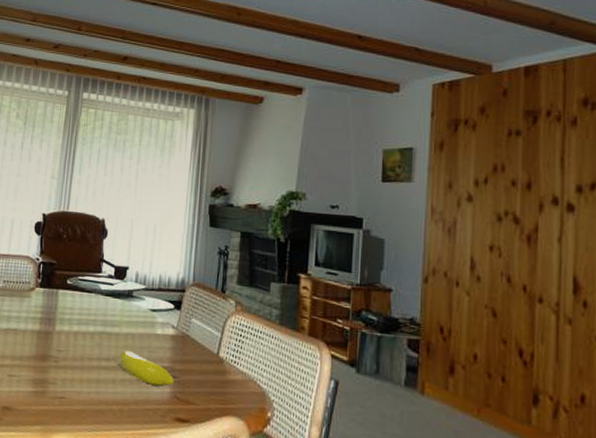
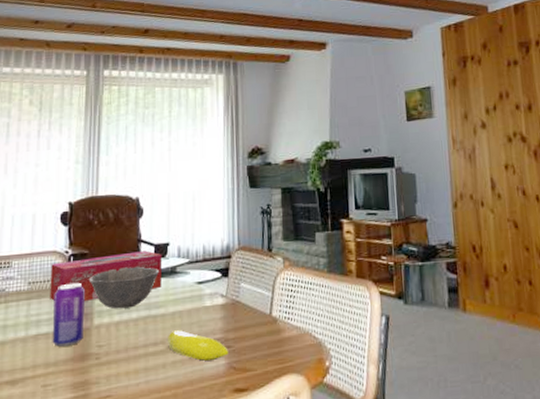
beverage can: none [19,288,50,345] -> present [52,283,84,347]
tissue box: none [20,267,121,309] -> present [50,250,163,301]
bowl: none [55,282,117,322] -> present [90,266,159,310]

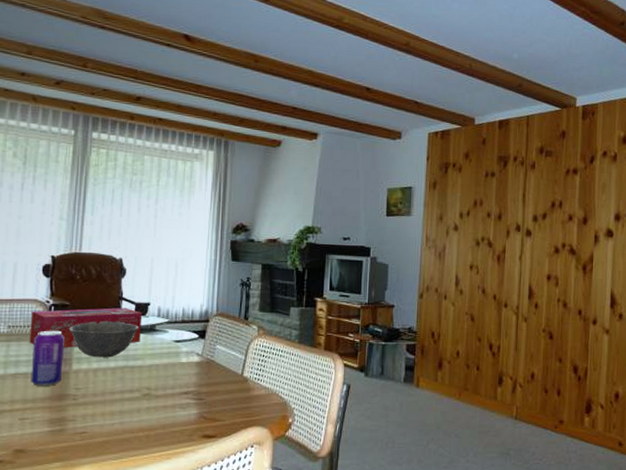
banana: present [167,330,229,362] -> none [142,381,200,410]

